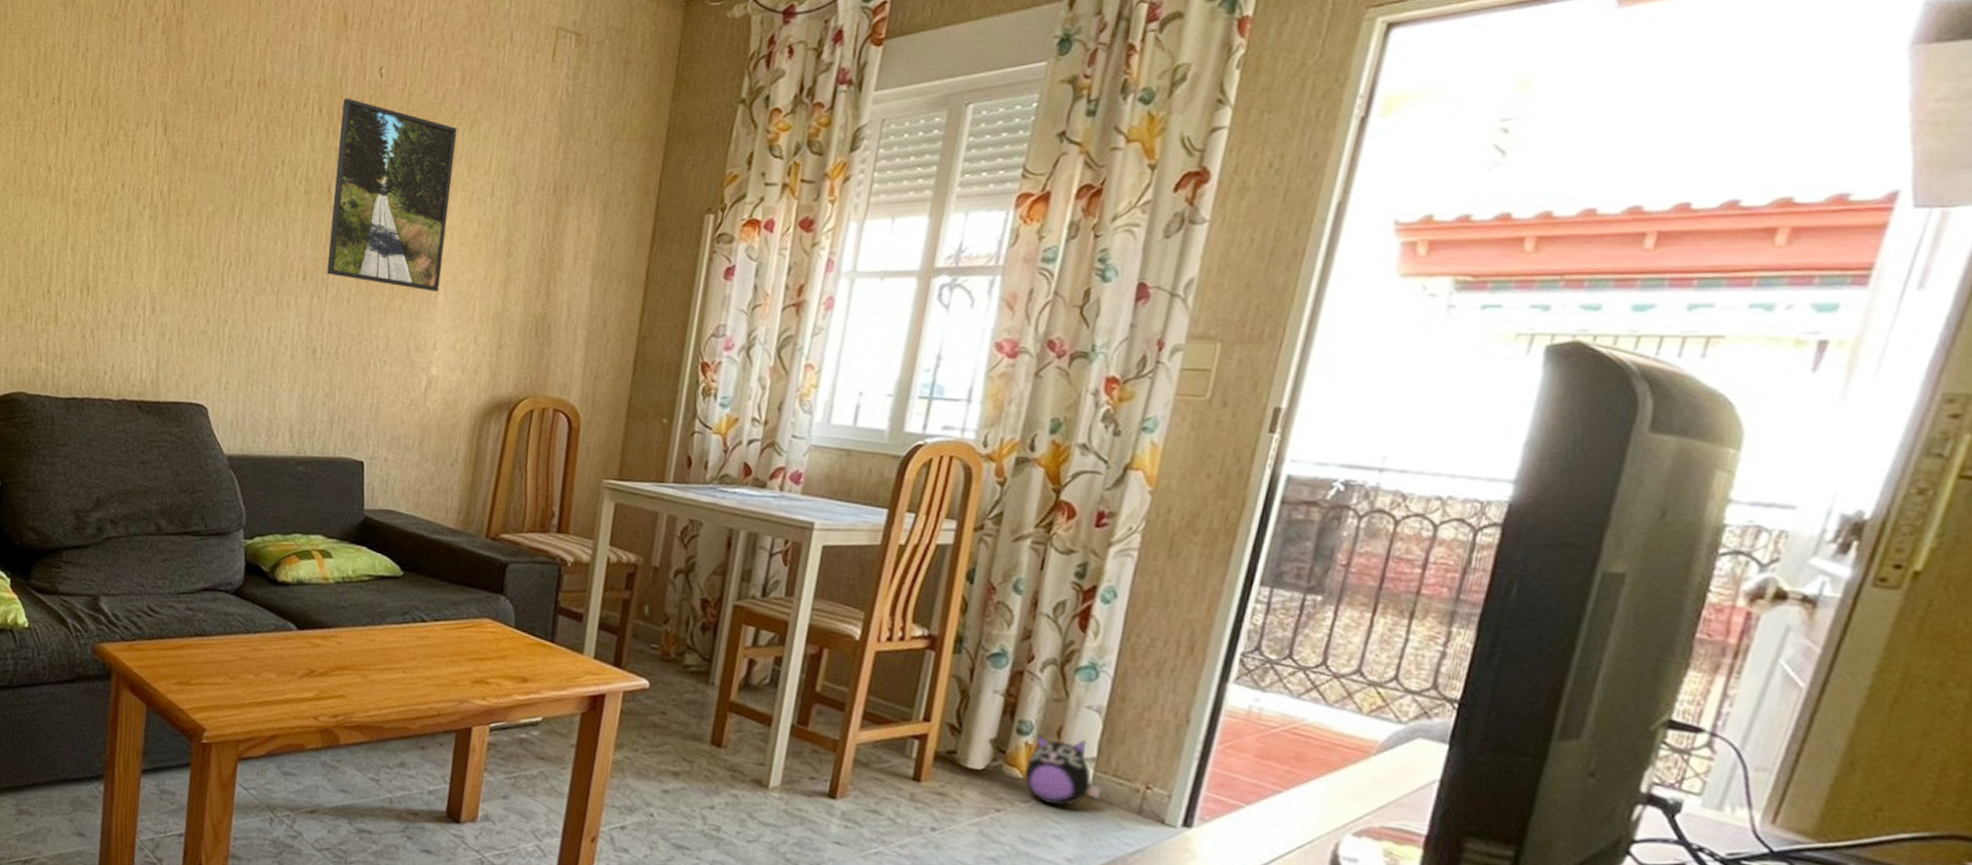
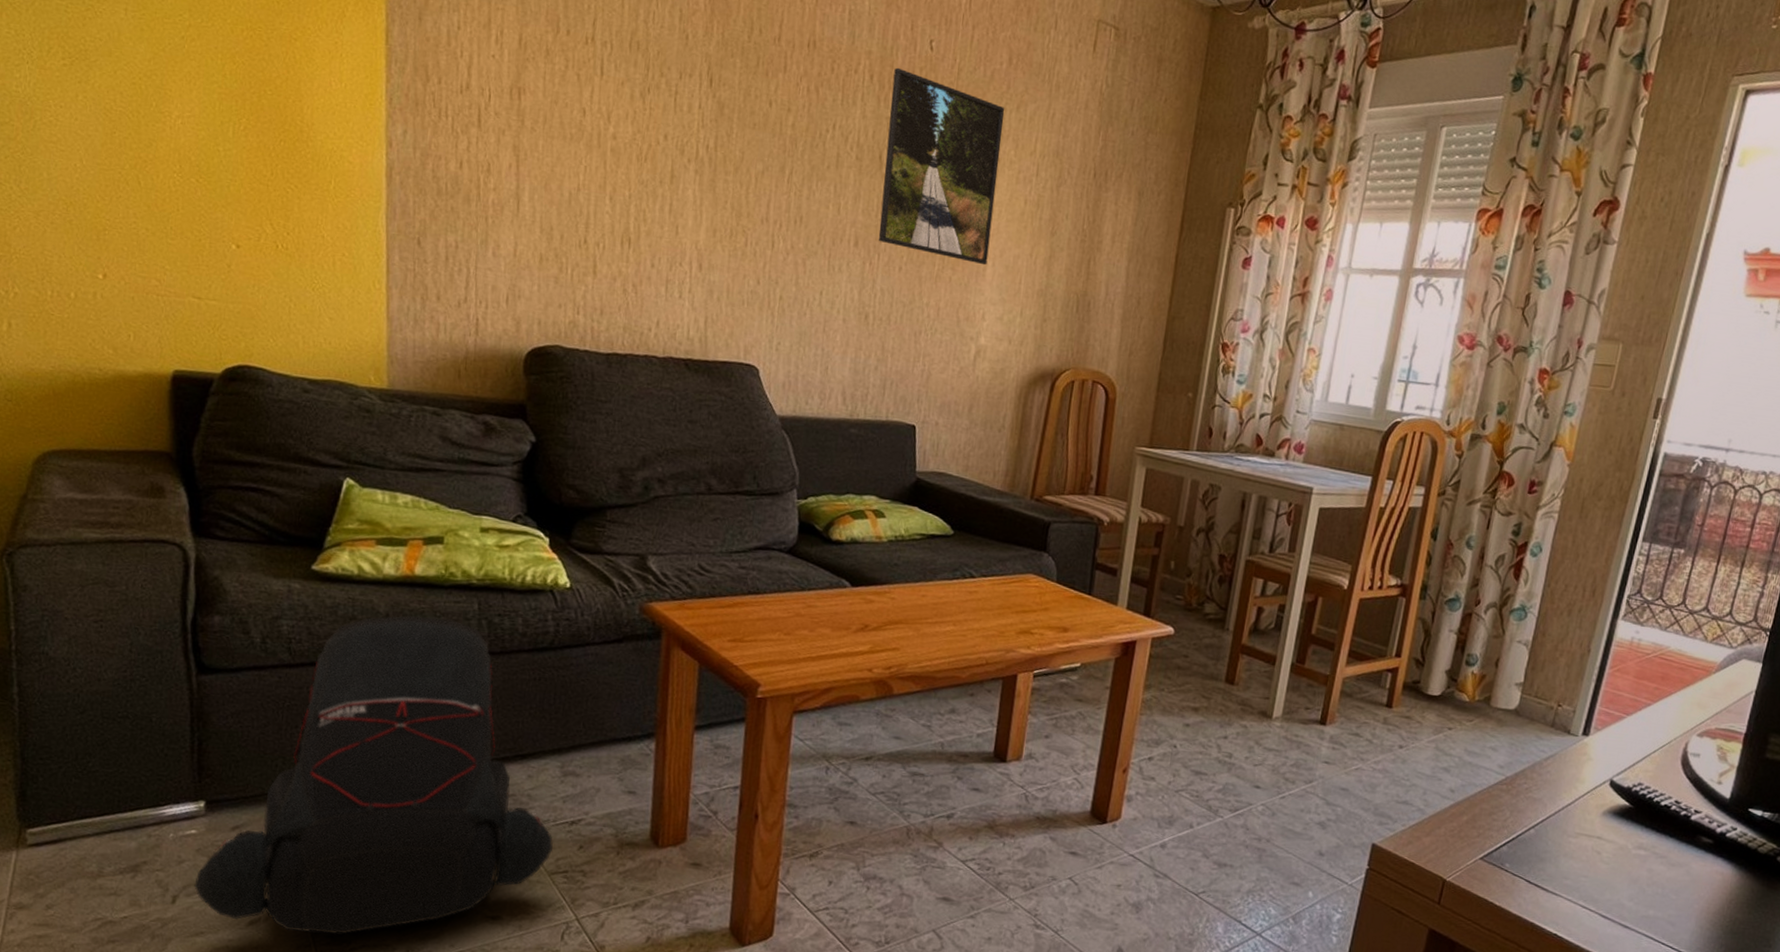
plush toy: present [1023,734,1102,806] -> none [1470,665,1526,723]

